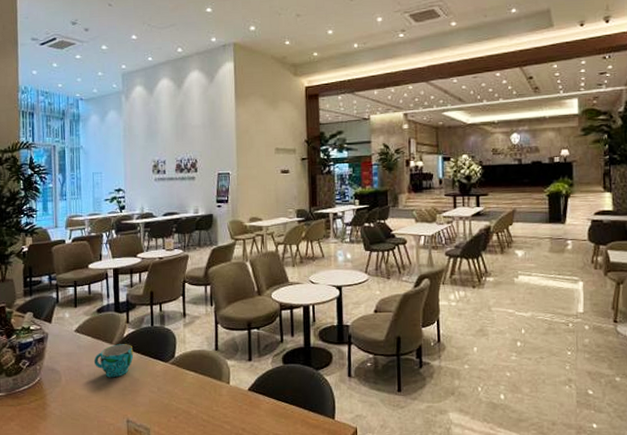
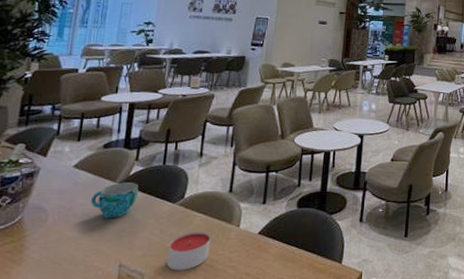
candle: none [168,388,205,426] -> present [167,231,211,271]

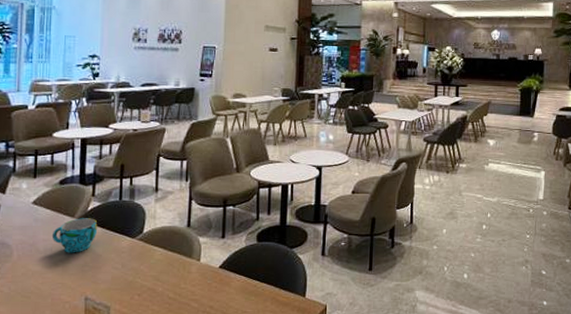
candle: present [167,231,211,271] -> none [131,265,172,304]

